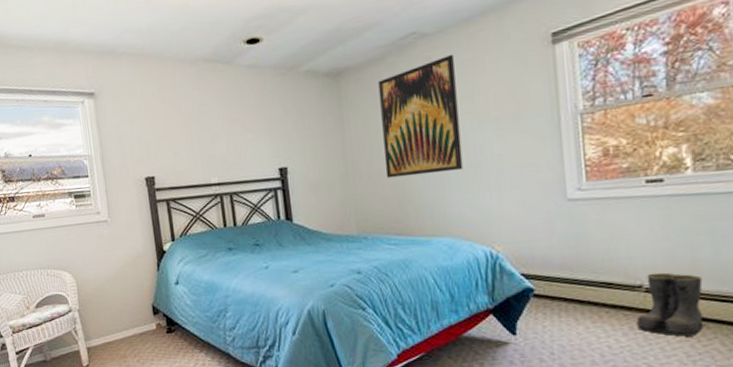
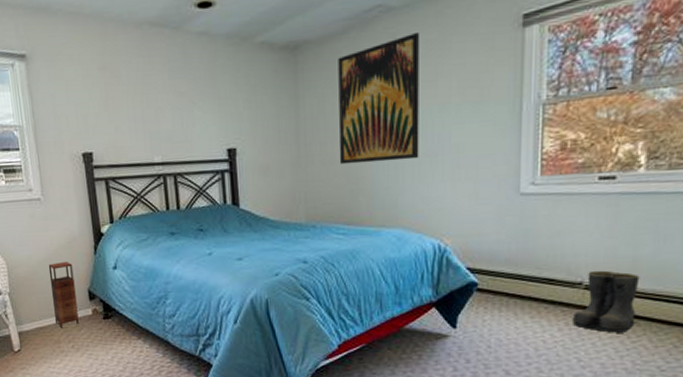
storage cabinet: none [114,278,144,343] -> present [48,261,79,328]

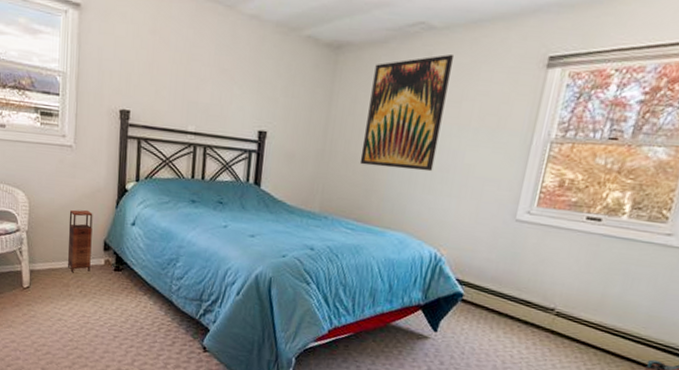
boots: present [573,270,640,333] -> none [539,299,605,360]

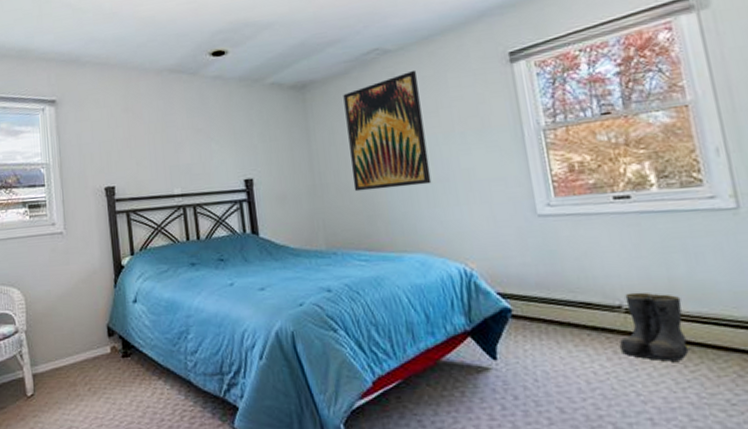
storage cabinet: present [67,209,93,273] -> none [67,295,97,369]
boots: none [539,299,605,360] -> present [620,292,691,362]

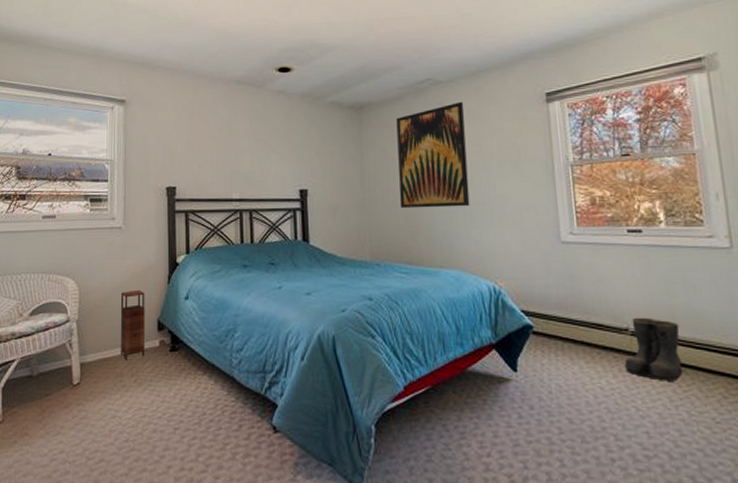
storage cabinet: none [67,295,97,369] -> present [120,289,145,360]

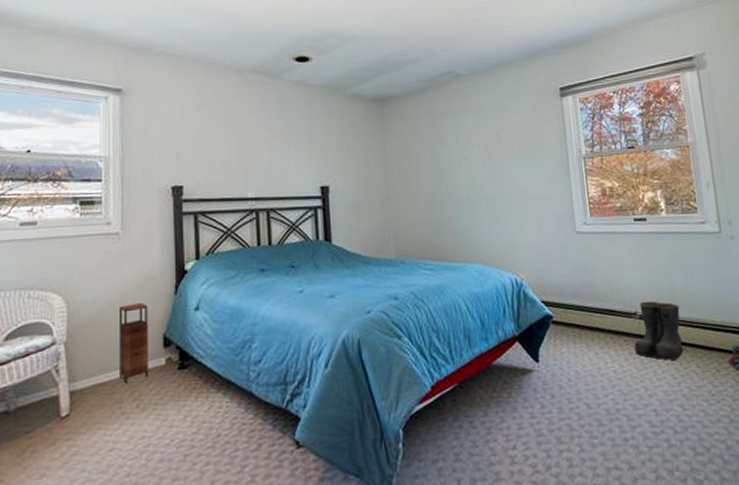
wall art: present [396,101,470,209] -> none [419,94,492,204]

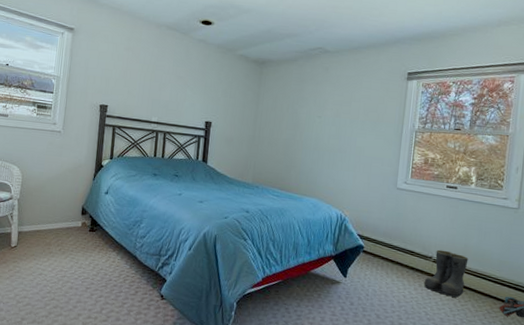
storage cabinet: present [118,302,148,384] -> none [51,181,74,234]

